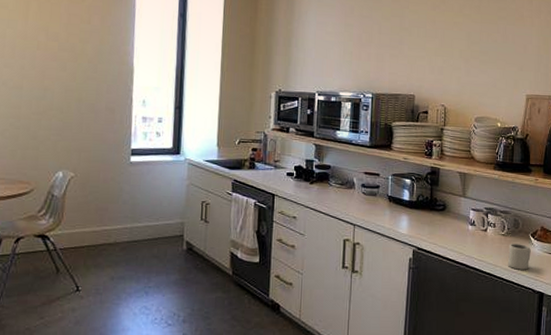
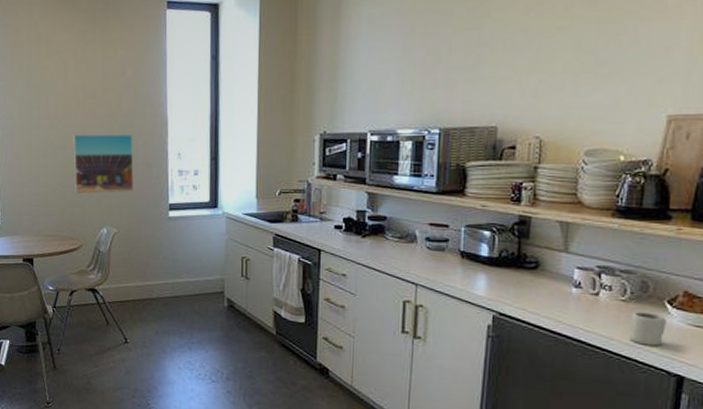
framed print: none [29,75,97,138] -> present [73,134,134,195]

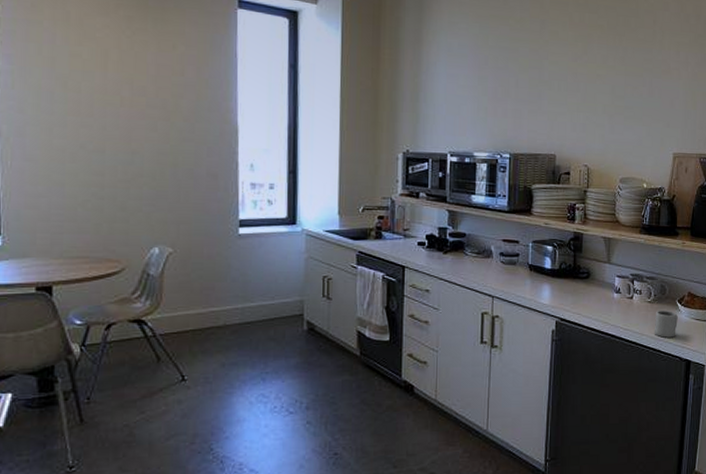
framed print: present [73,134,134,195] -> none [114,136,195,208]

